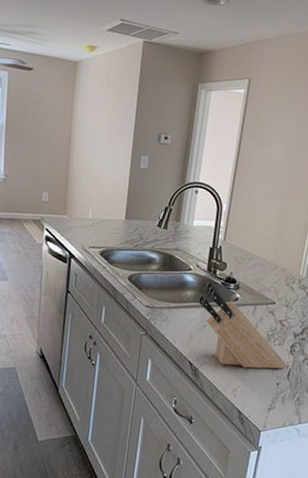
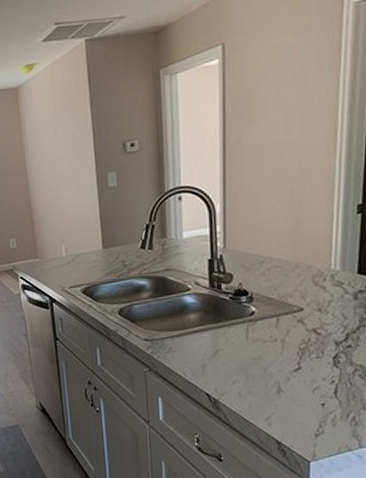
knife block: present [198,282,288,369] -> none [205,299,332,392]

